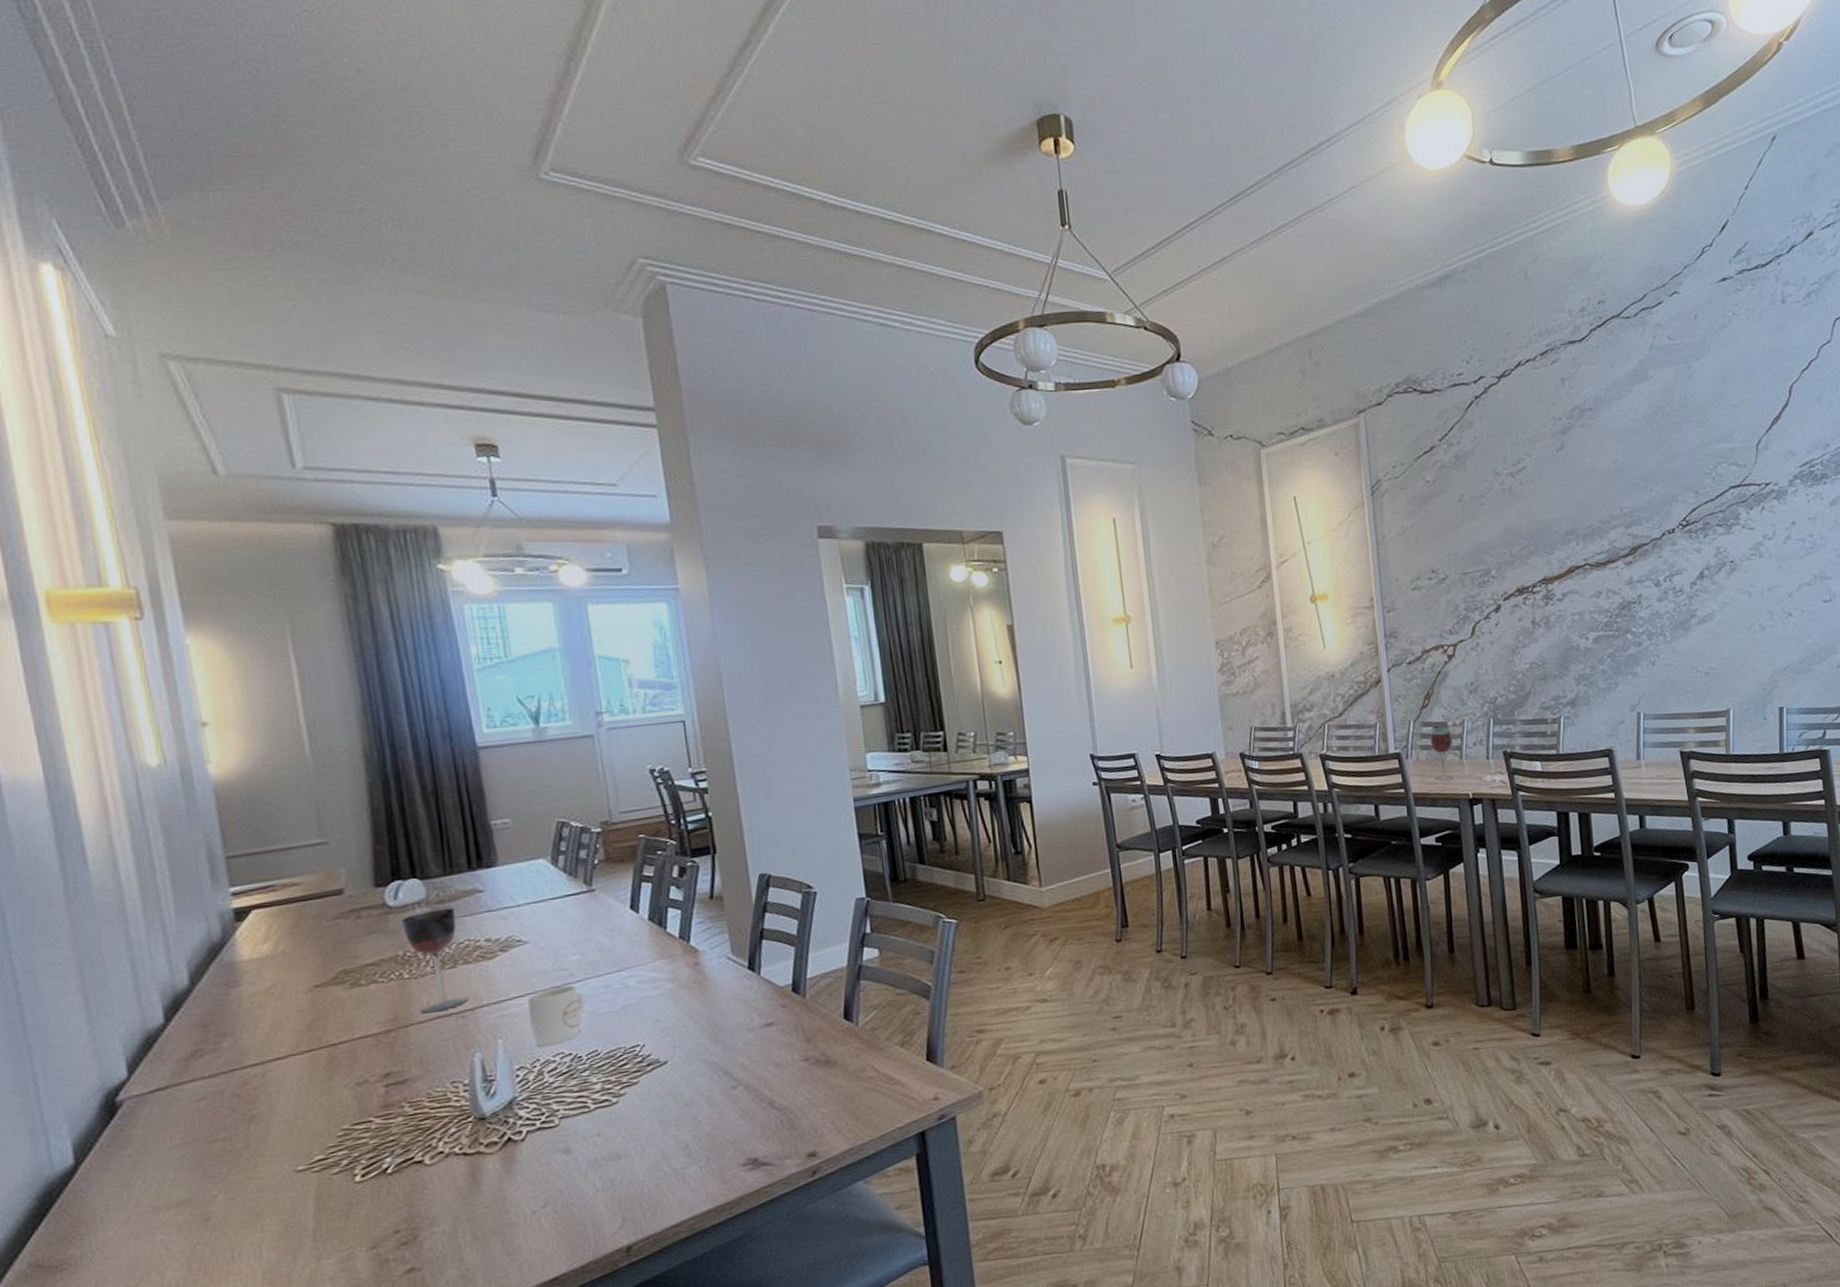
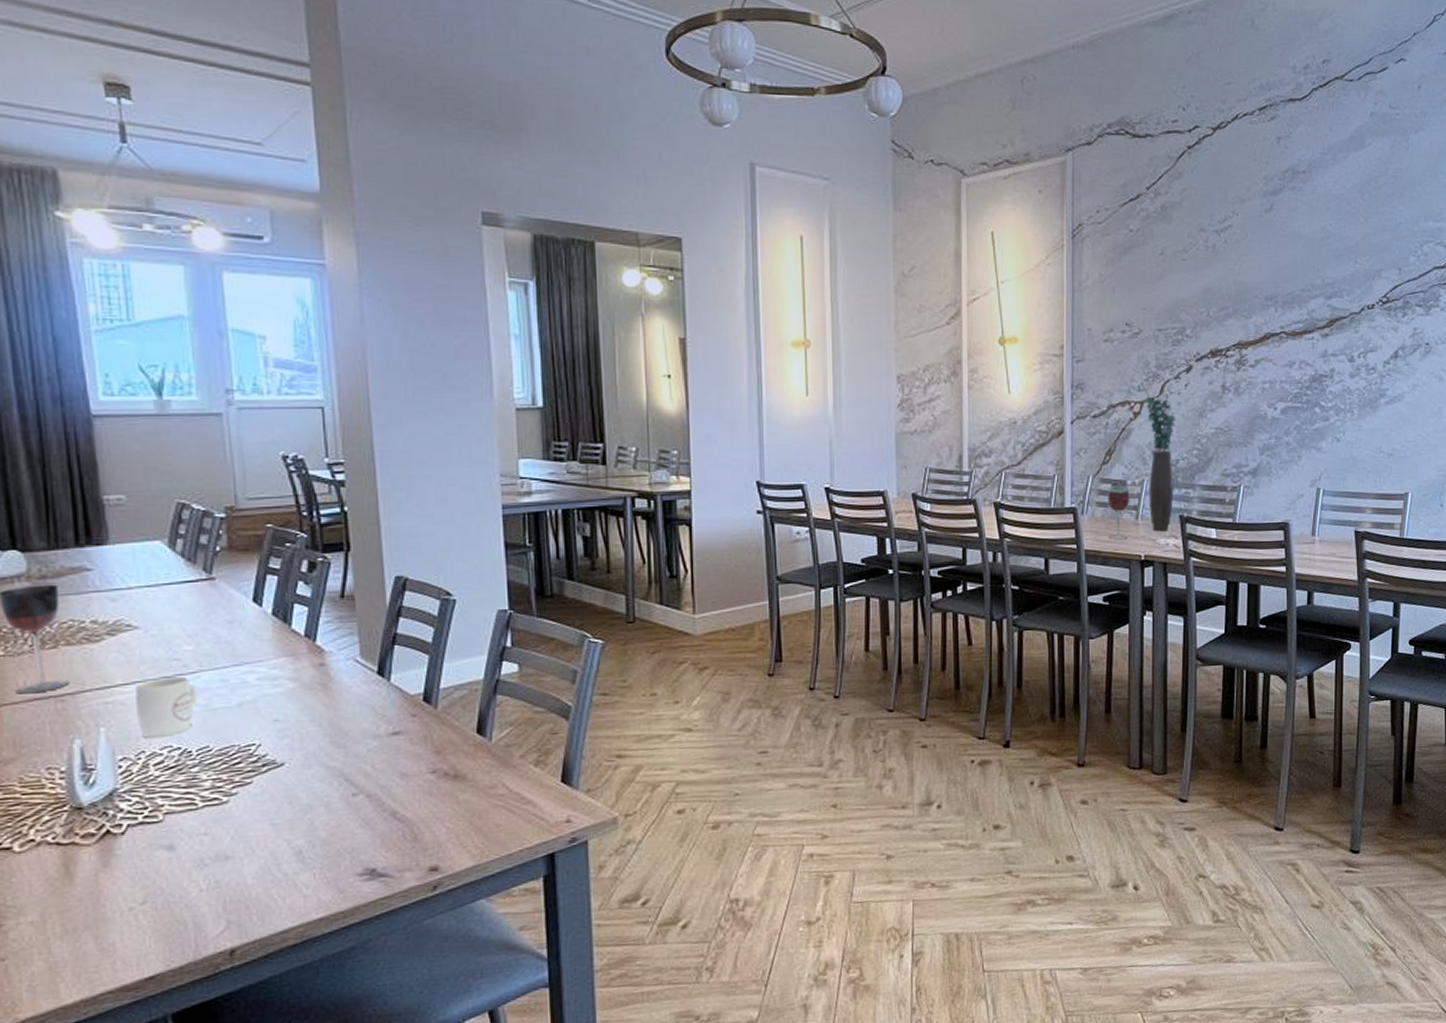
vase: none [1457,634,1496,770] -> present [1145,392,1176,532]

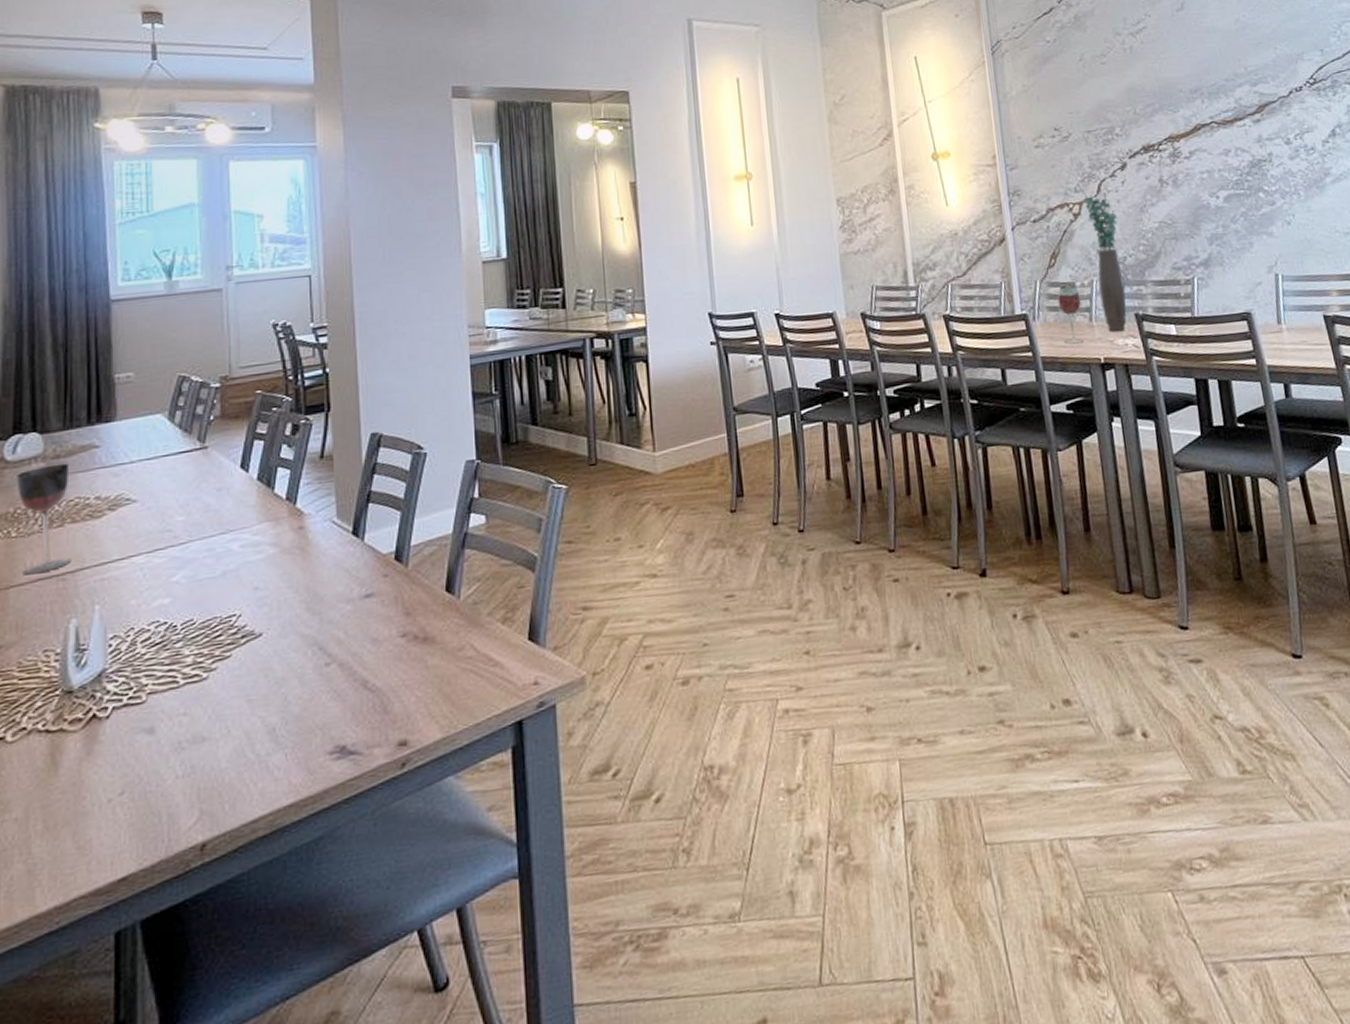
mug: present [135,676,197,739] -> none [129,547,184,615]

